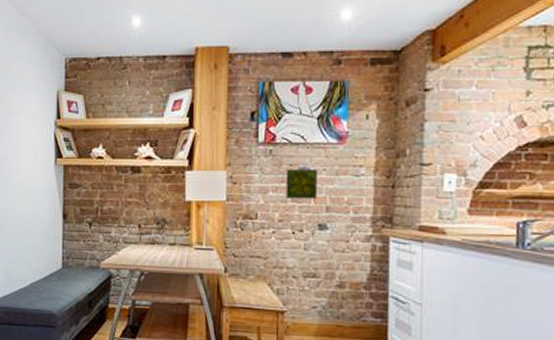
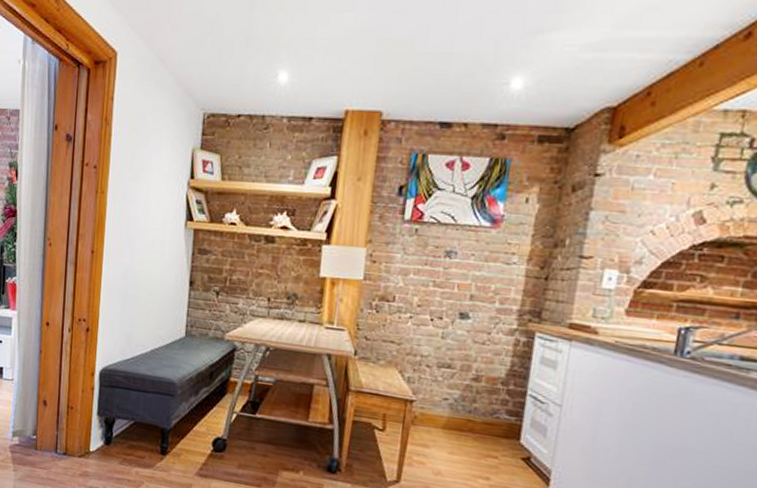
decorative tile: present [285,169,318,200] -> none [427,251,465,286]

